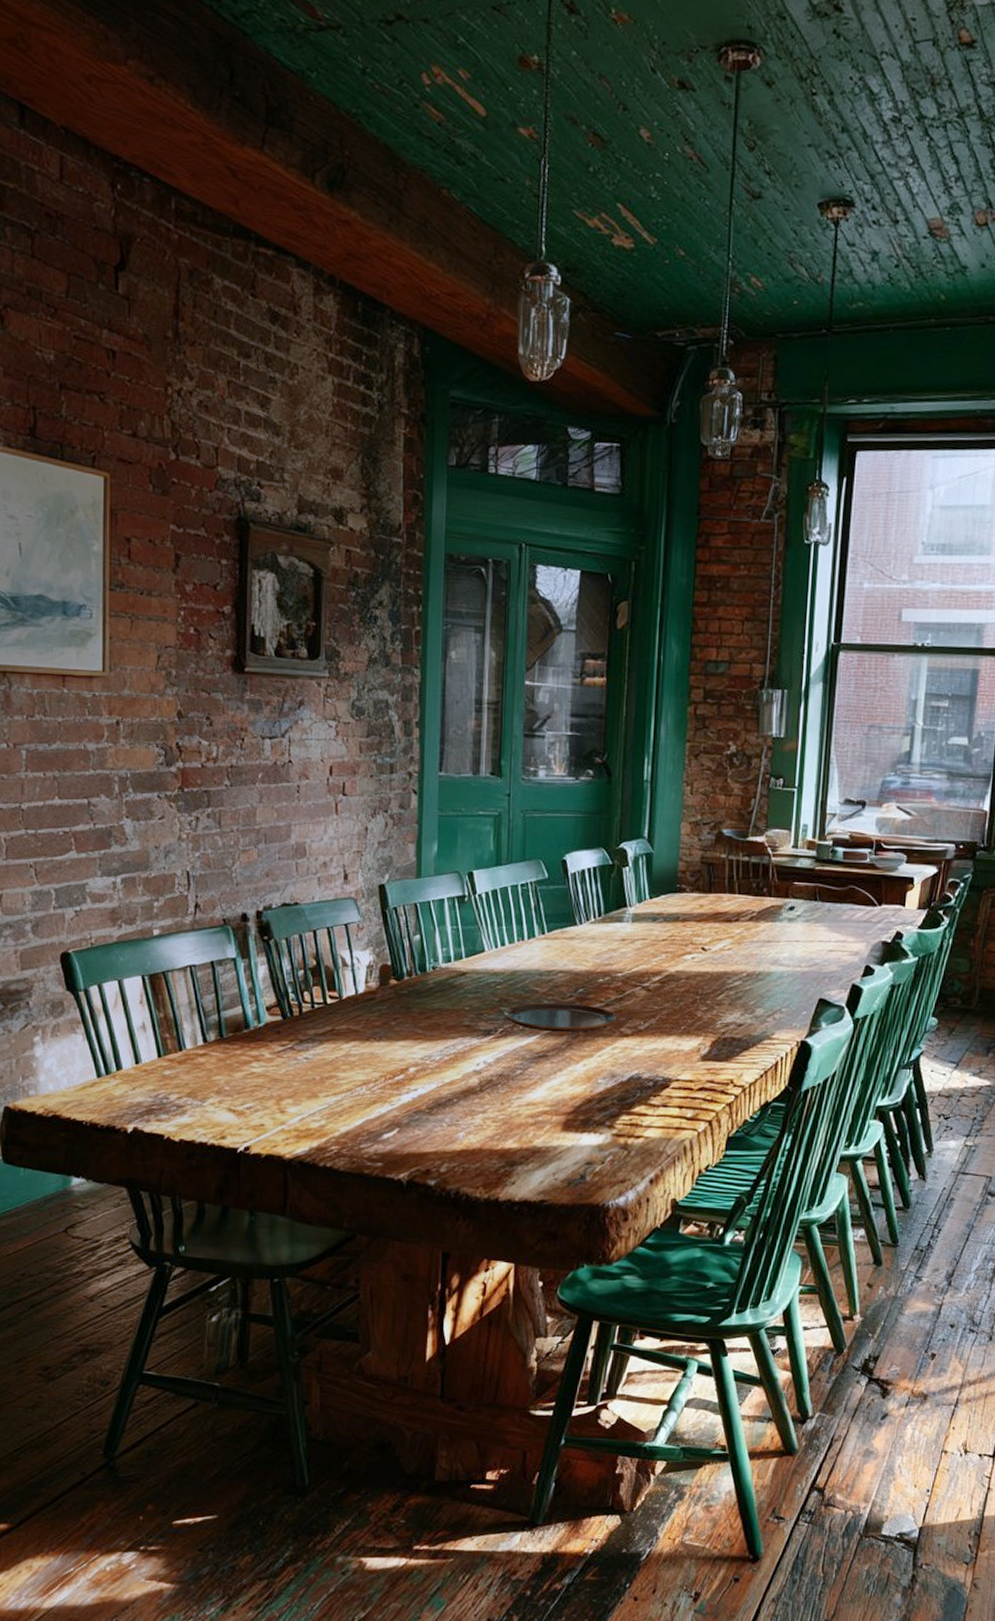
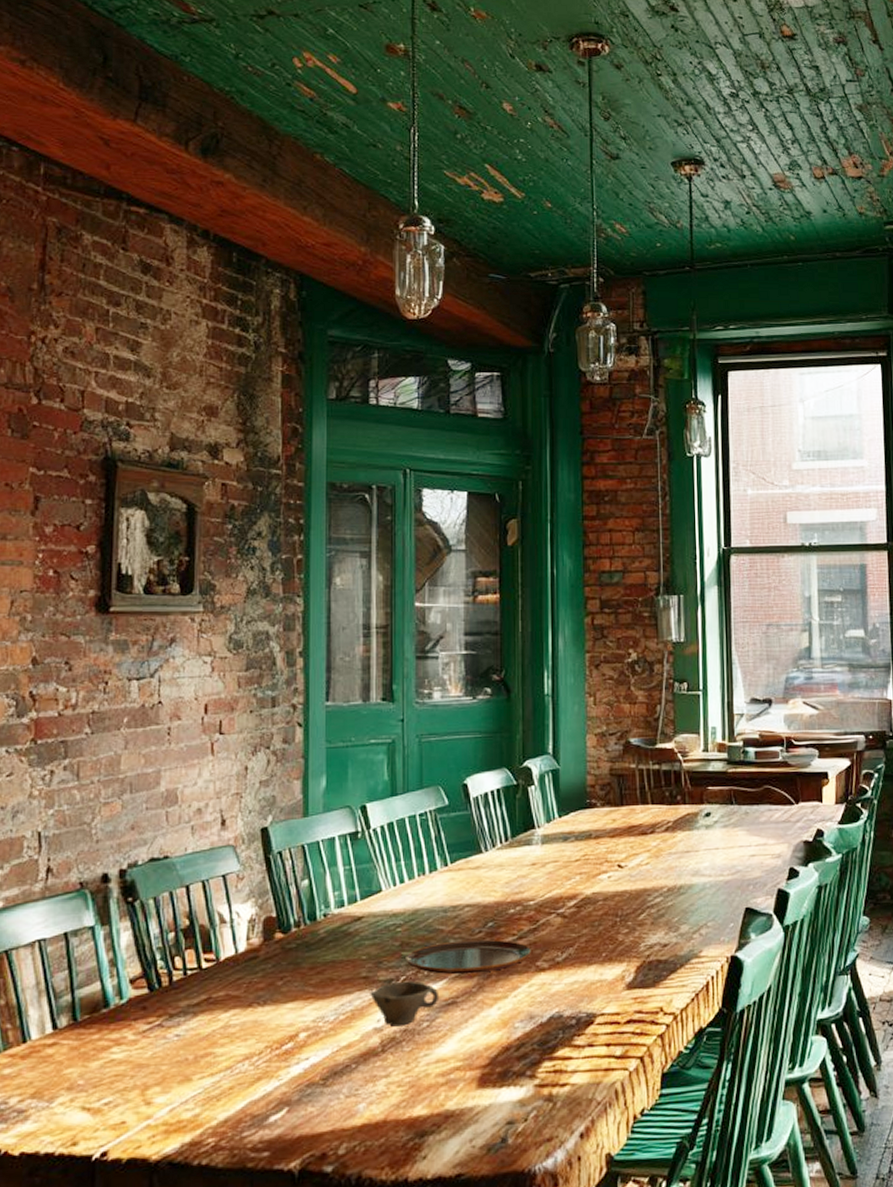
cup: none [471,1032,533,1070] -> present [370,980,440,1026]

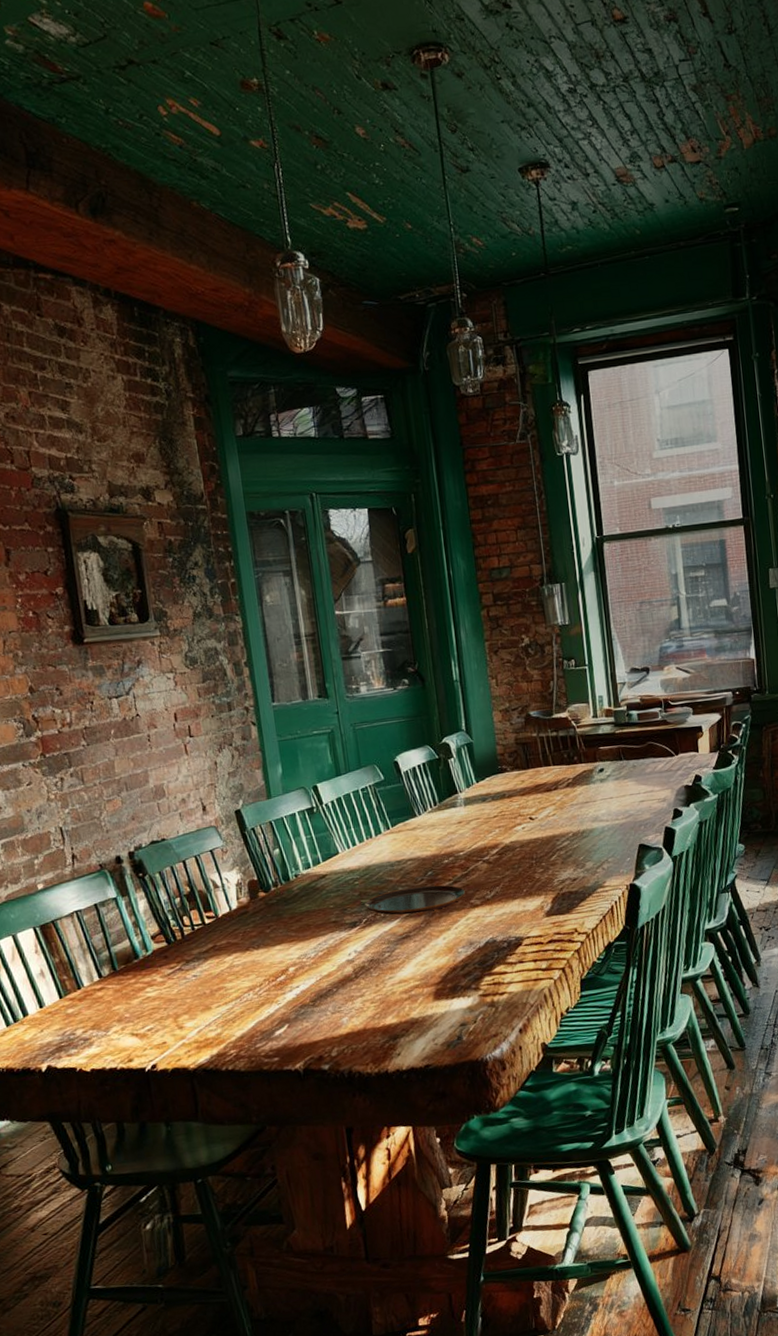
cup: present [370,980,440,1026] -> none [340,921,396,958]

